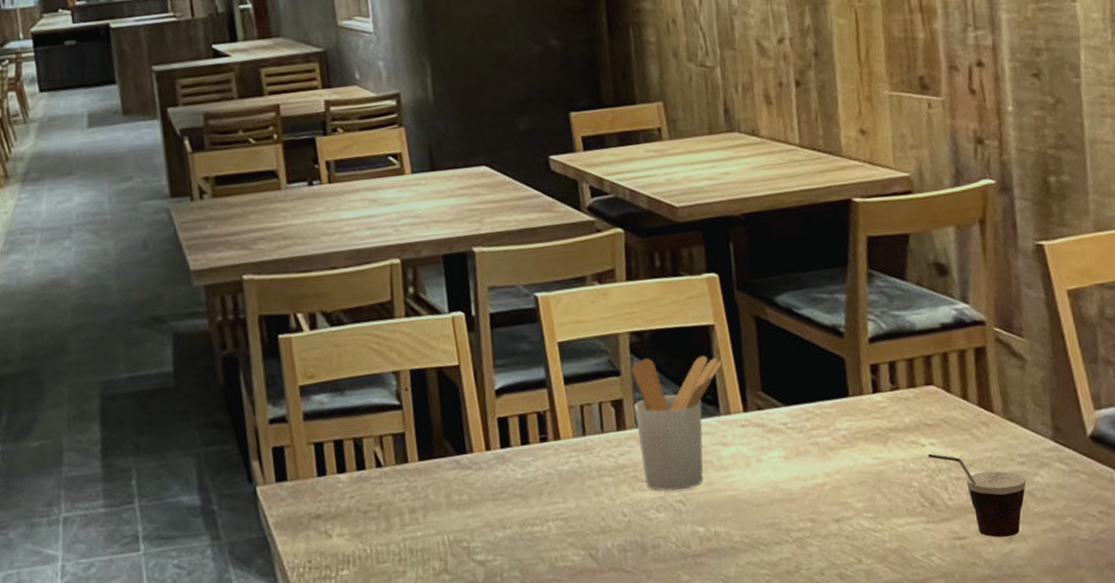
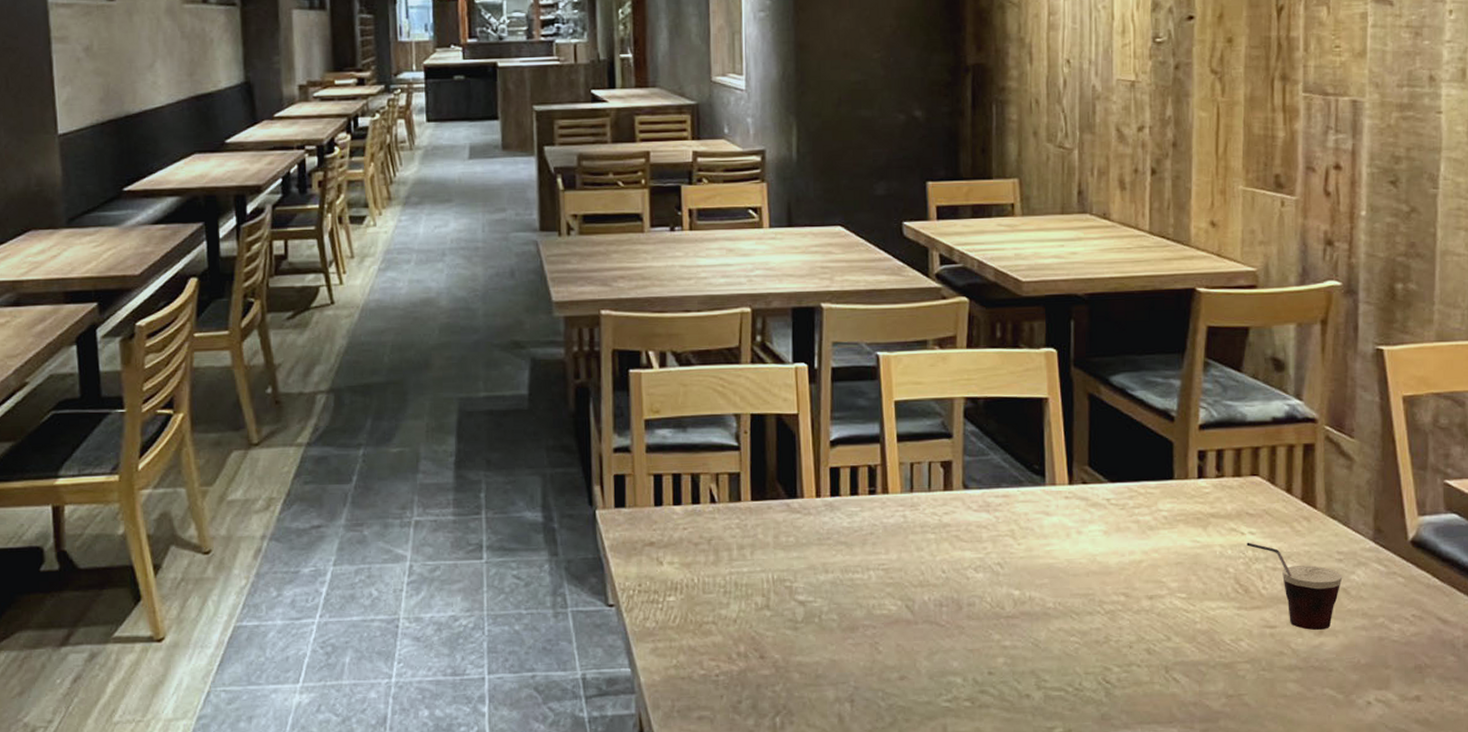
utensil holder: present [631,355,722,492] -> none [963,424,1052,554]

